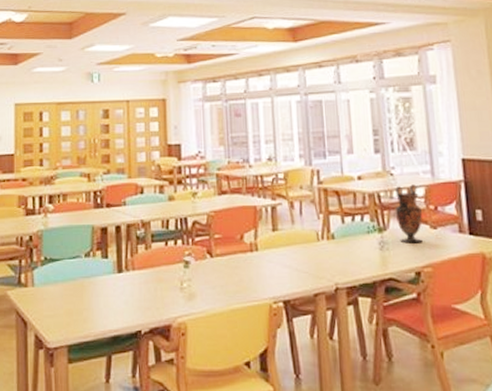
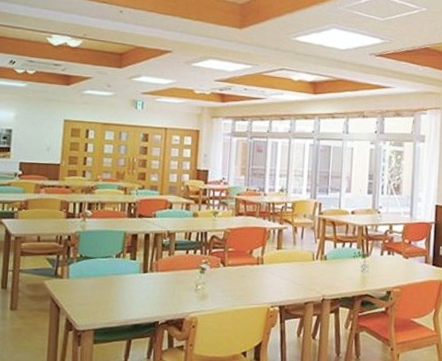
vase: present [394,184,423,244] -> none [377,222,399,269]

